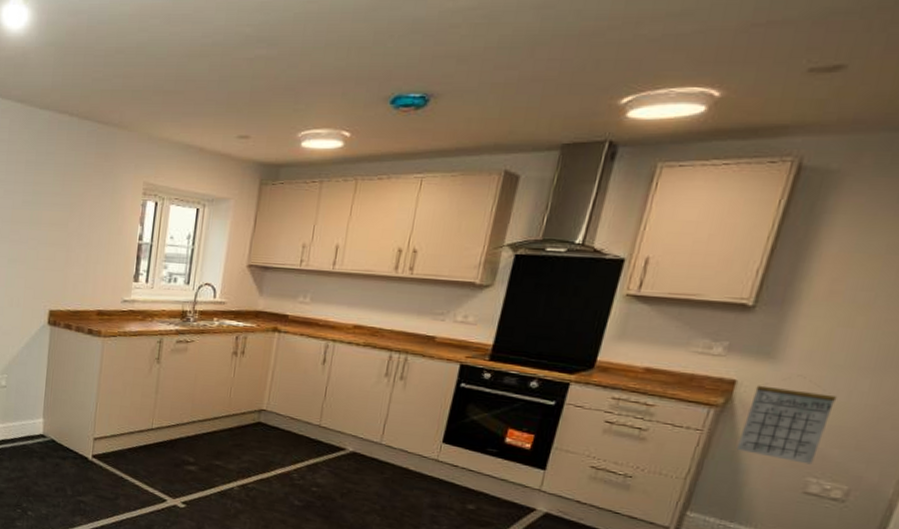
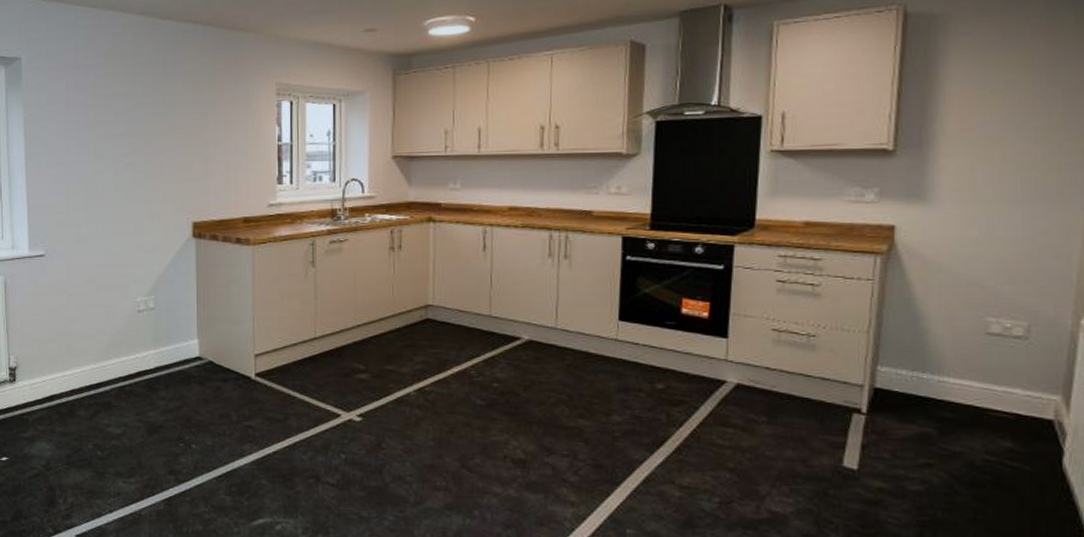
calendar: present [737,385,838,465] -> none [911,228,995,304]

